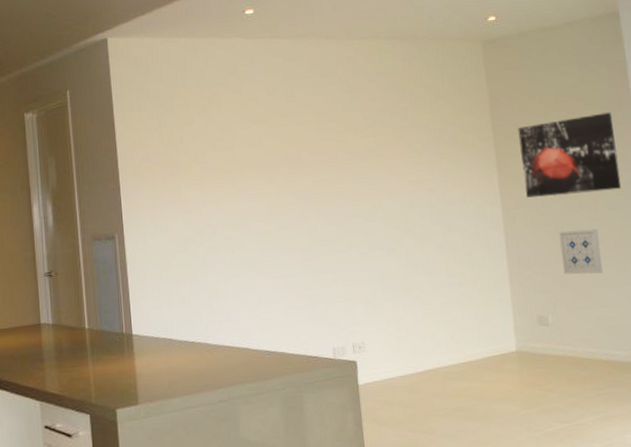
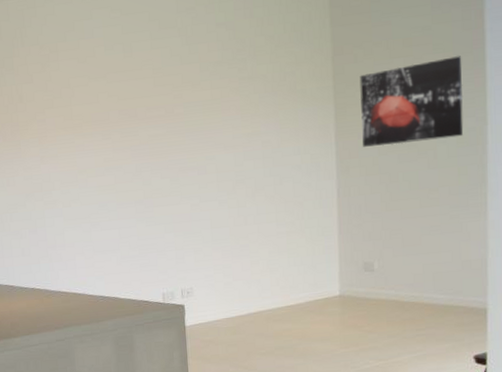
wall art: present [559,228,603,275] -> none [393,176,435,222]

